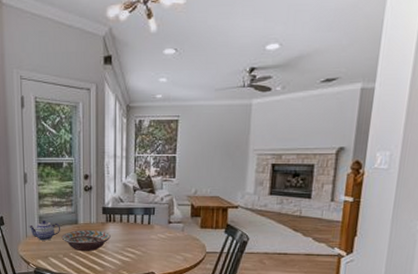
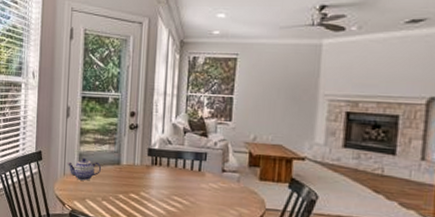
decorative bowl: present [61,230,111,252] -> none [101,171,156,197]

